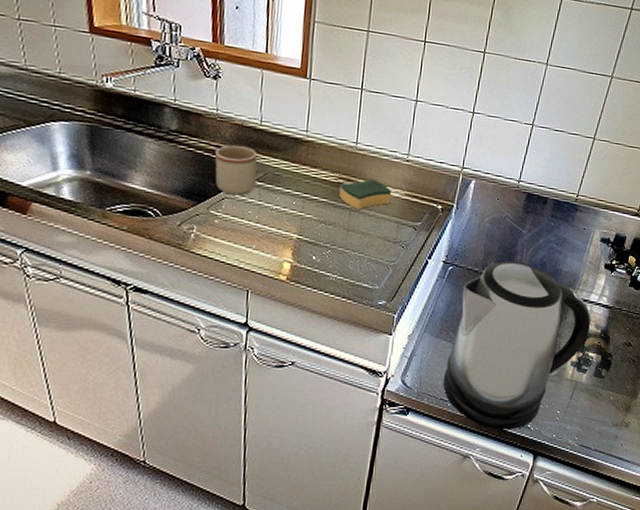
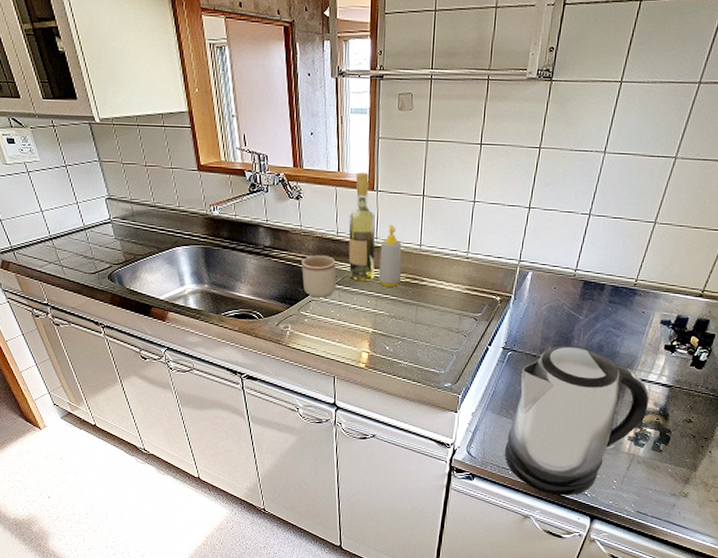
bottle: none [272,56,307,180] -> present [348,172,376,282]
soap bottle: none [308,117,336,188] -> present [379,224,402,287]
sponge: present [339,178,392,210] -> none [407,276,454,305]

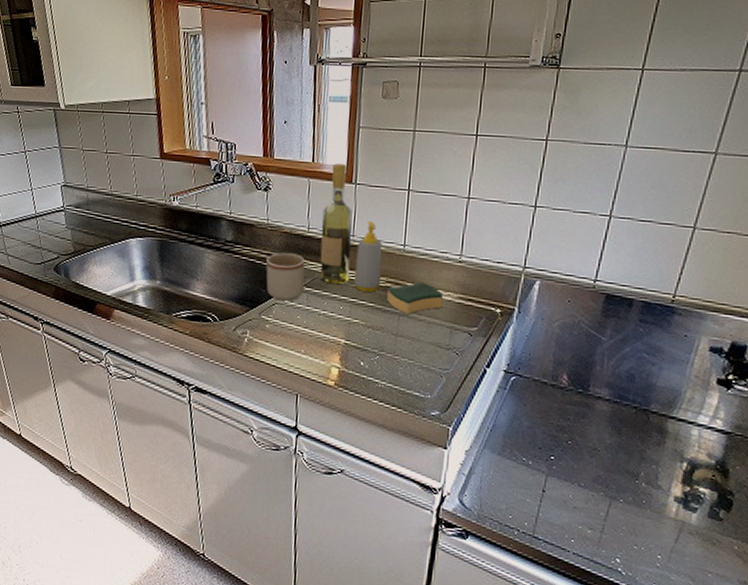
sponge: none [407,276,454,305] -> present [387,281,444,315]
kettle: present [504,345,649,496] -> none [507,371,700,572]

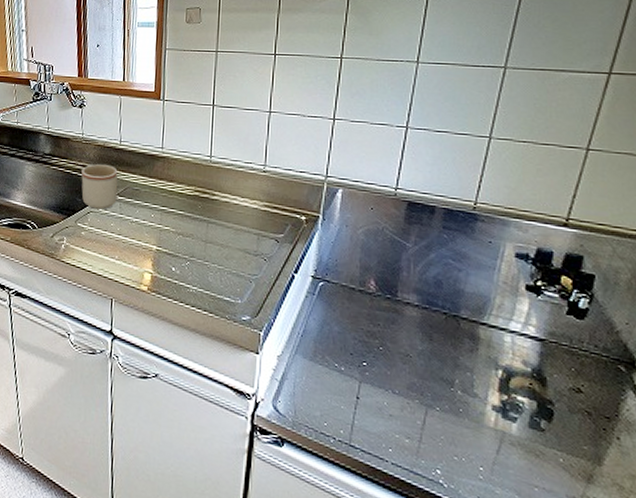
bottle: present [320,163,353,285] -> none [131,82,162,194]
soap bottle: present [354,220,383,292] -> none [164,133,190,201]
sponge: present [387,281,444,315] -> none [196,190,250,222]

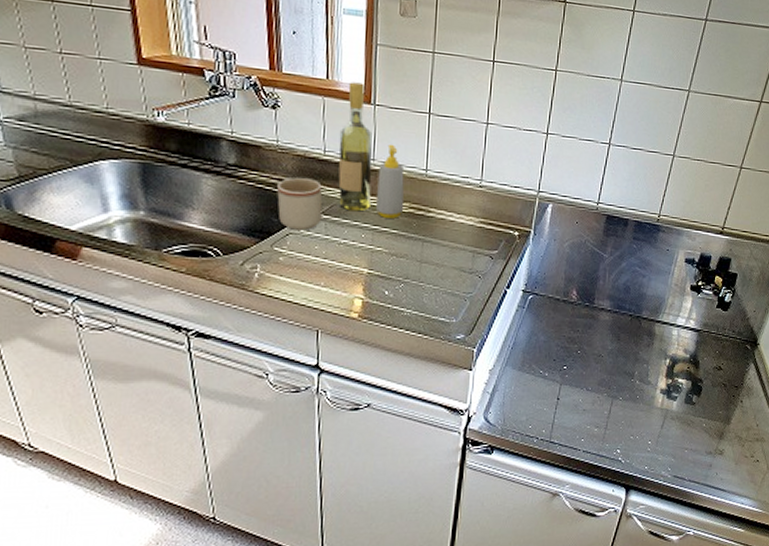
bottle: none [131,82,162,194] -> present [338,82,373,212]
soap bottle: none [164,133,190,201] -> present [376,144,405,218]

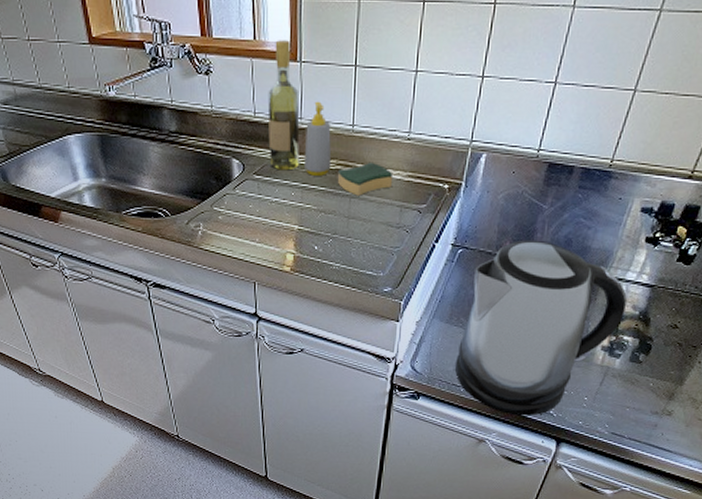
mug: present [277,178,323,231] -> none [214,141,255,191]
sponge: none [411,206,466,240] -> present [338,162,394,196]
kettle: none [527,286,679,465] -> present [454,239,627,416]

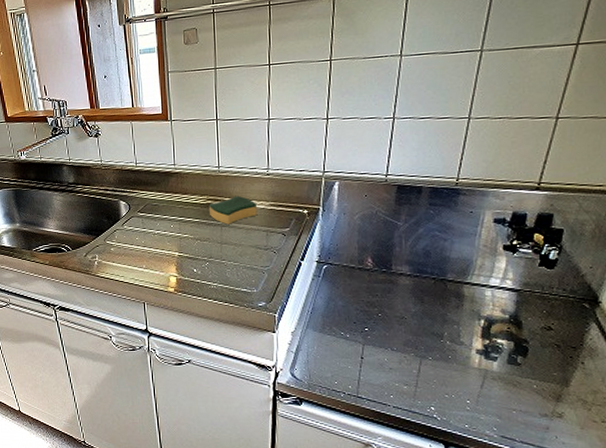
bottle: present [267,40,300,171] -> none [146,105,175,208]
soap bottle: present [305,101,332,176] -> none [179,150,203,210]
kettle: present [454,239,627,416] -> none [332,253,494,420]

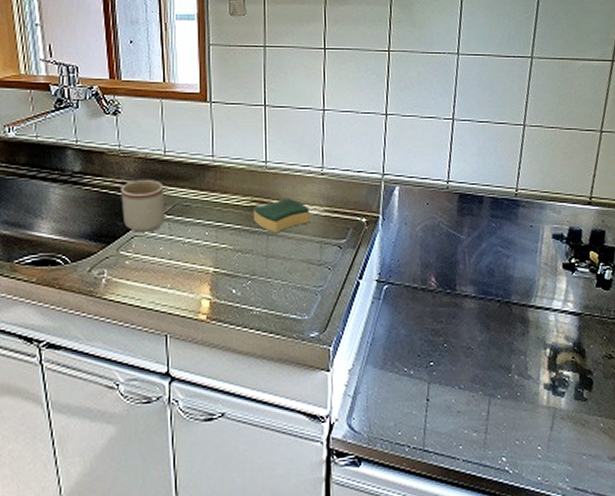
mug: none [104,186,139,227] -> present [121,180,165,232]

